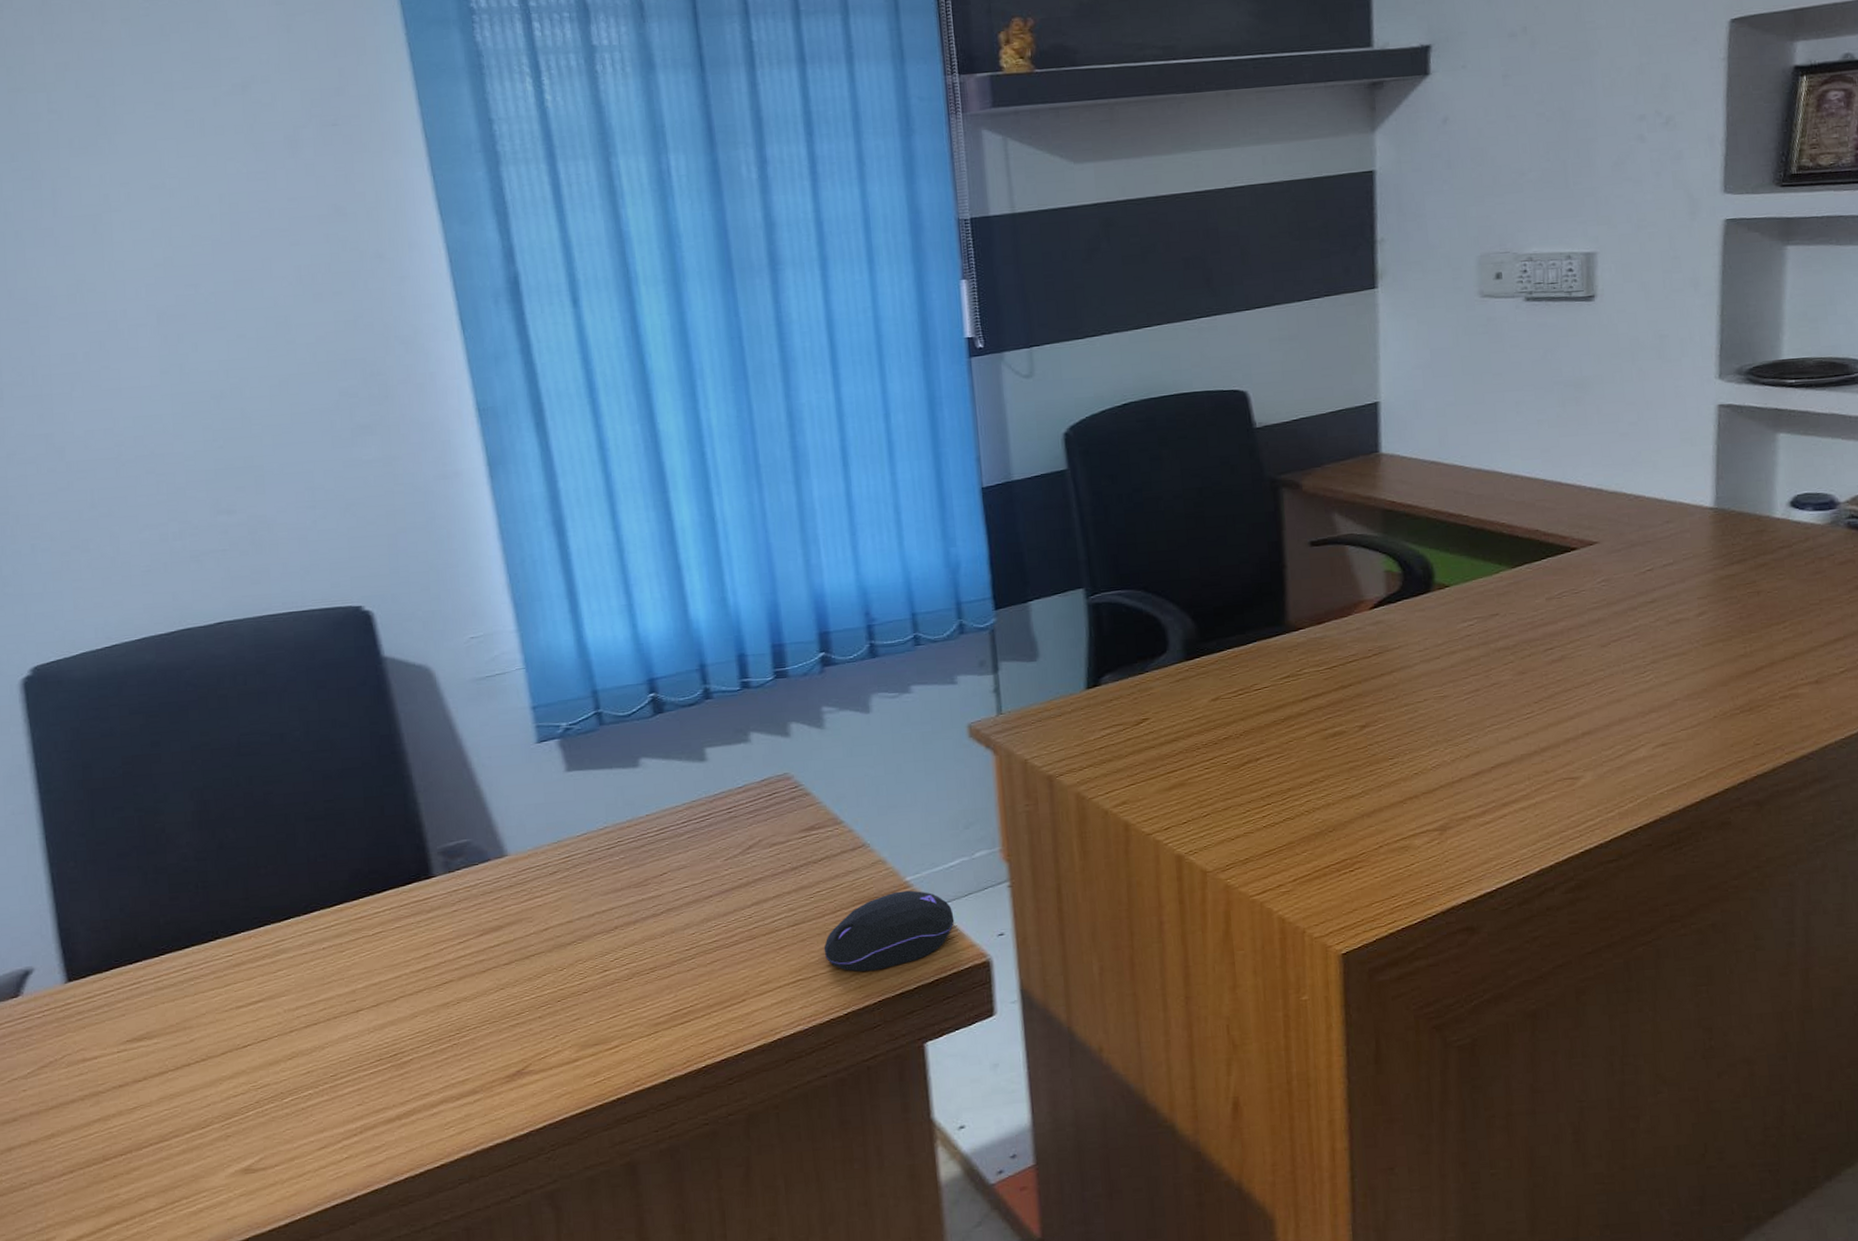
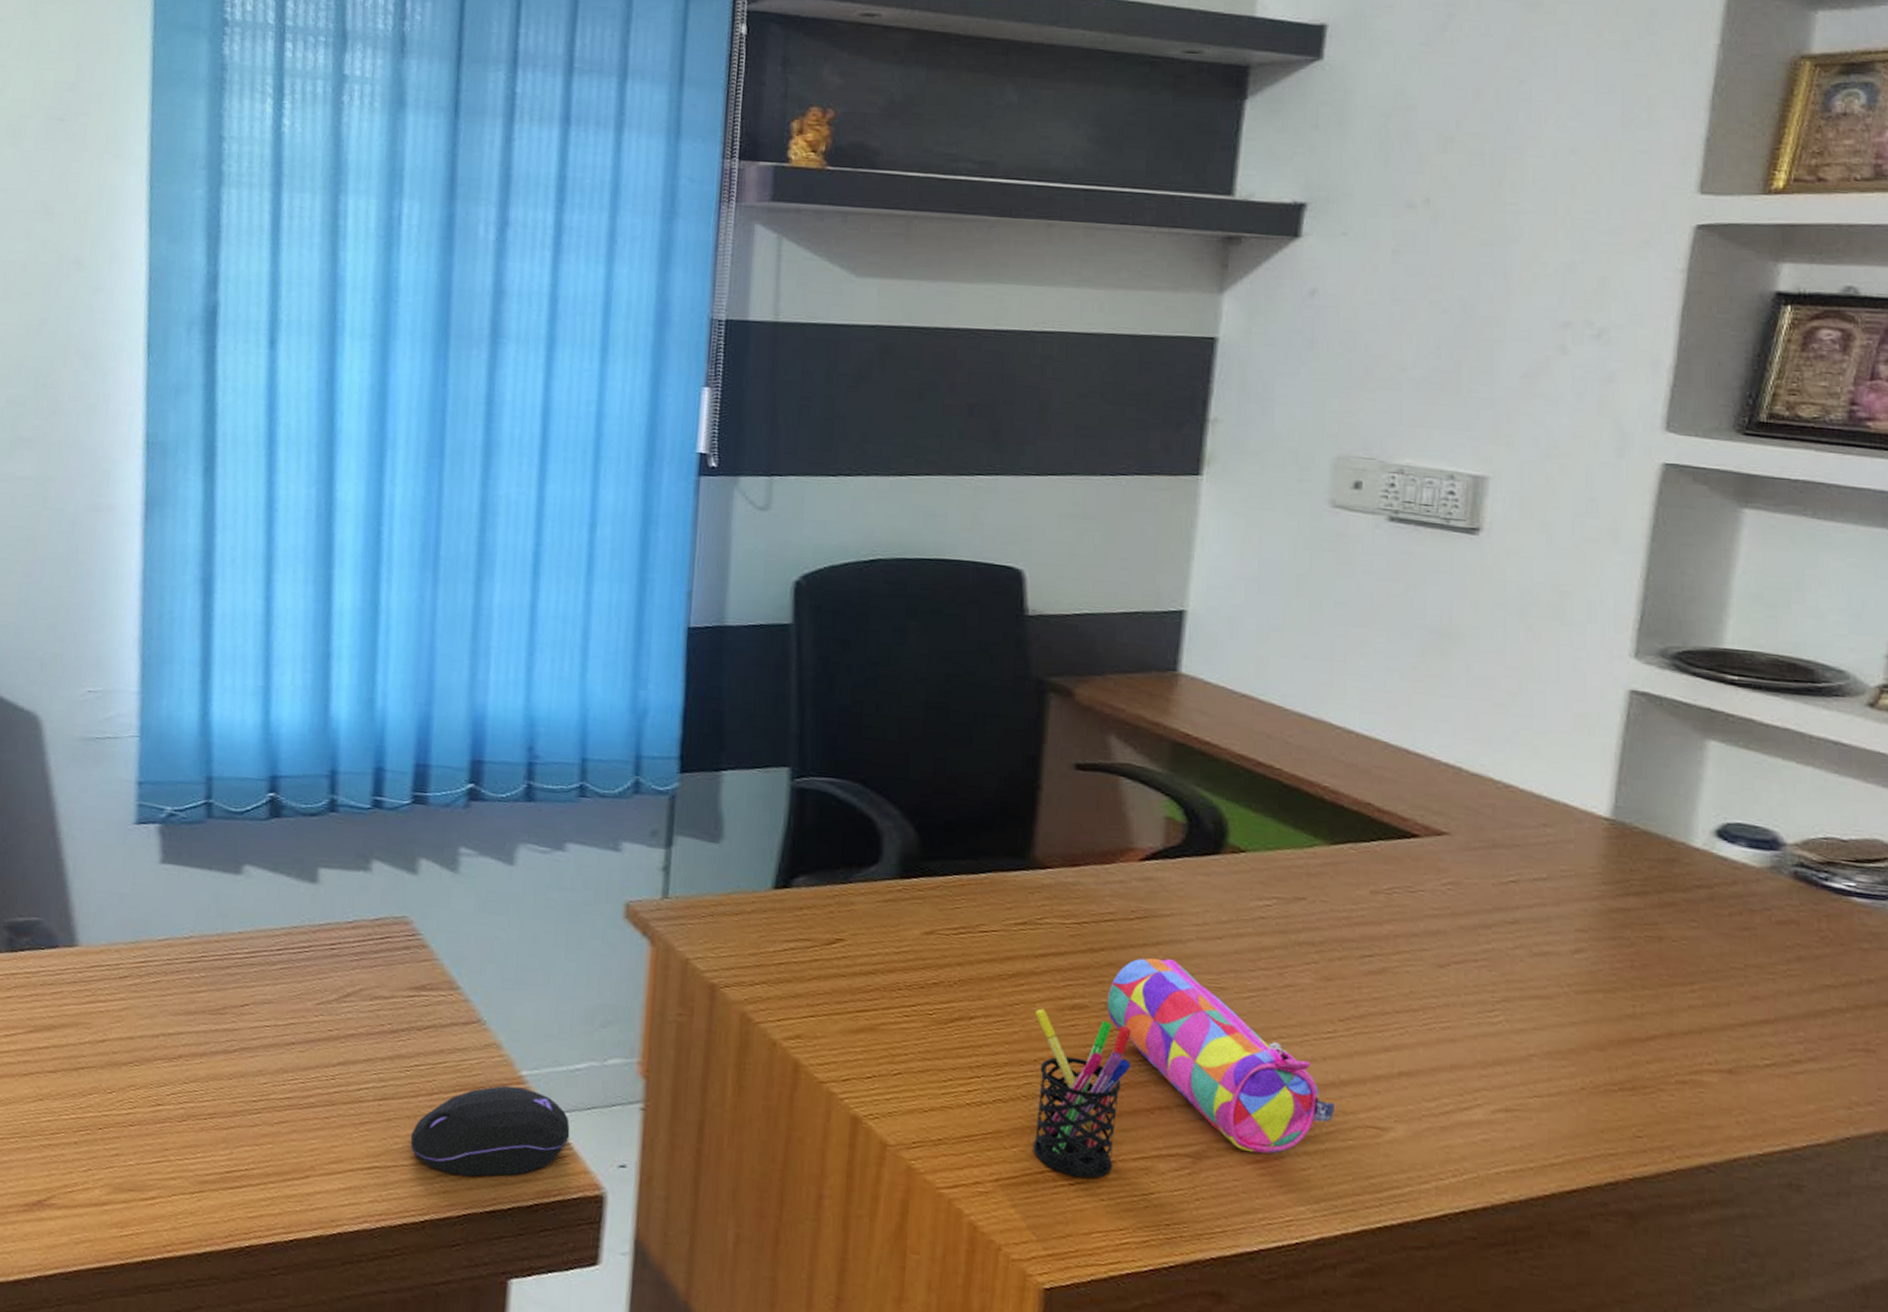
pen holder: none [1305,740,1384,865] -> present [1033,1008,1132,1179]
pencil case: none [1359,682,1539,817] -> present [1106,957,1334,1154]

